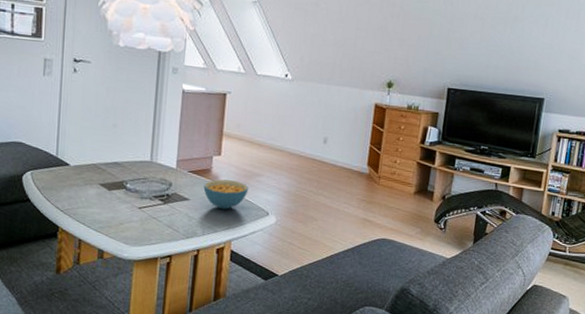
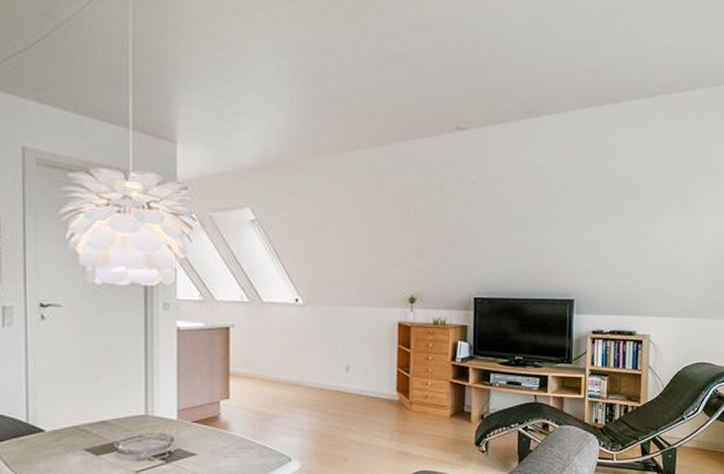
cereal bowl: present [203,179,249,210] -> none [212,426,265,461]

